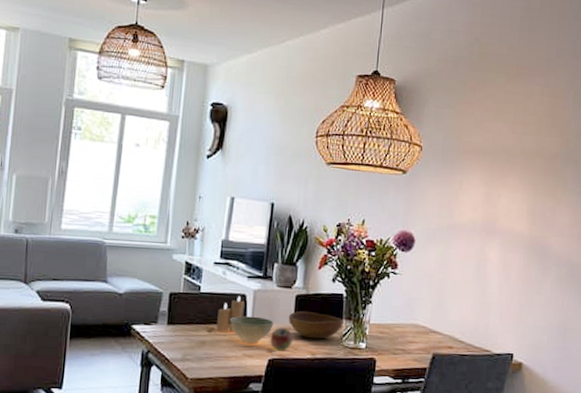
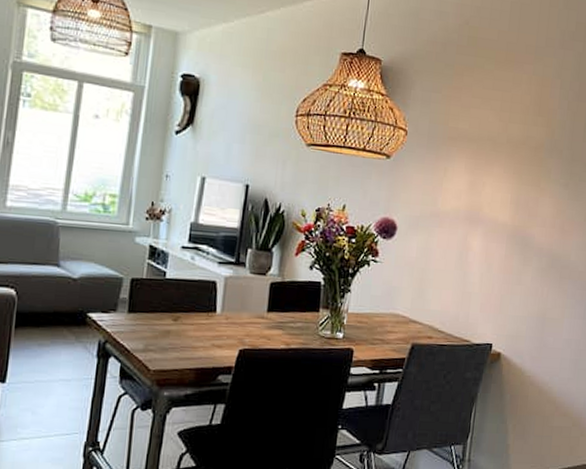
candle: present [216,296,244,333] -> none [183,283,214,322]
bowl: present [230,315,275,345] -> none [198,303,247,334]
fruit: present [270,327,293,351] -> none [241,316,266,341]
bowl: present [288,310,344,339] -> none [261,298,321,329]

